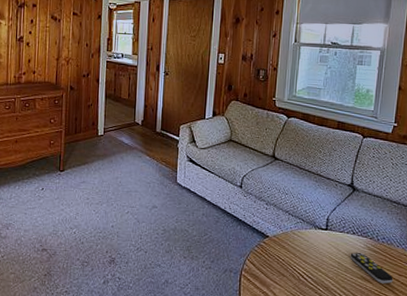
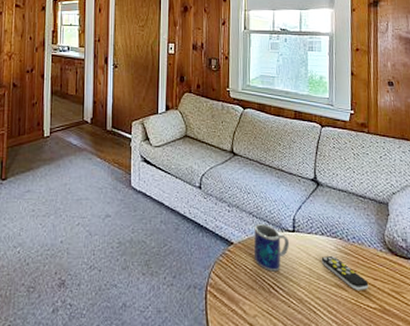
mug: none [286,221,322,263] -> present [253,224,290,272]

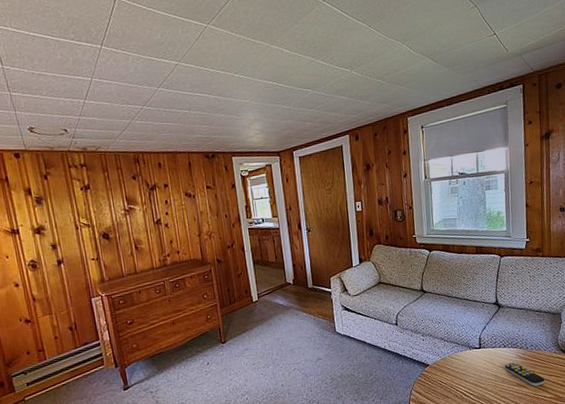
mug: present [253,224,290,272] -> none [446,345,478,383]

